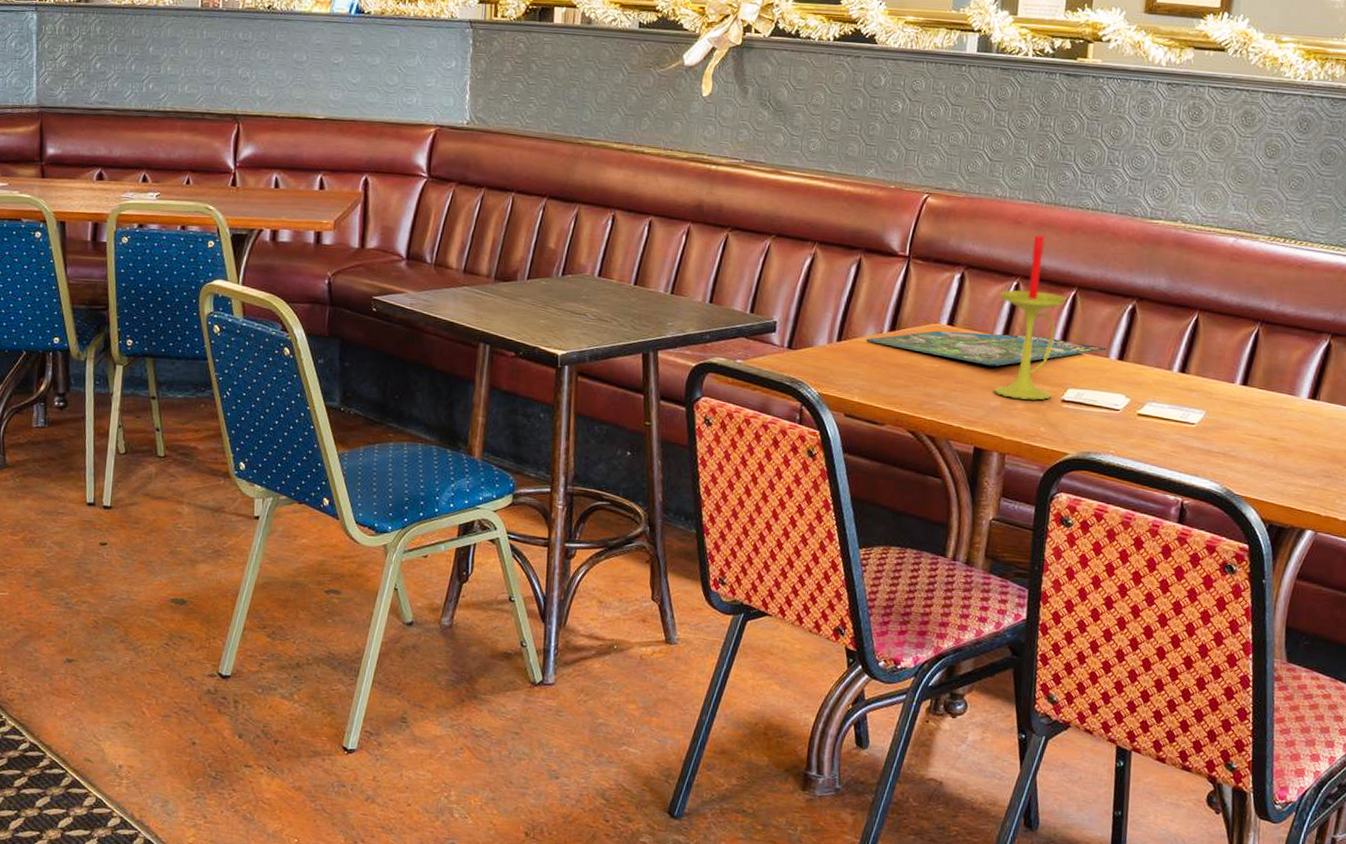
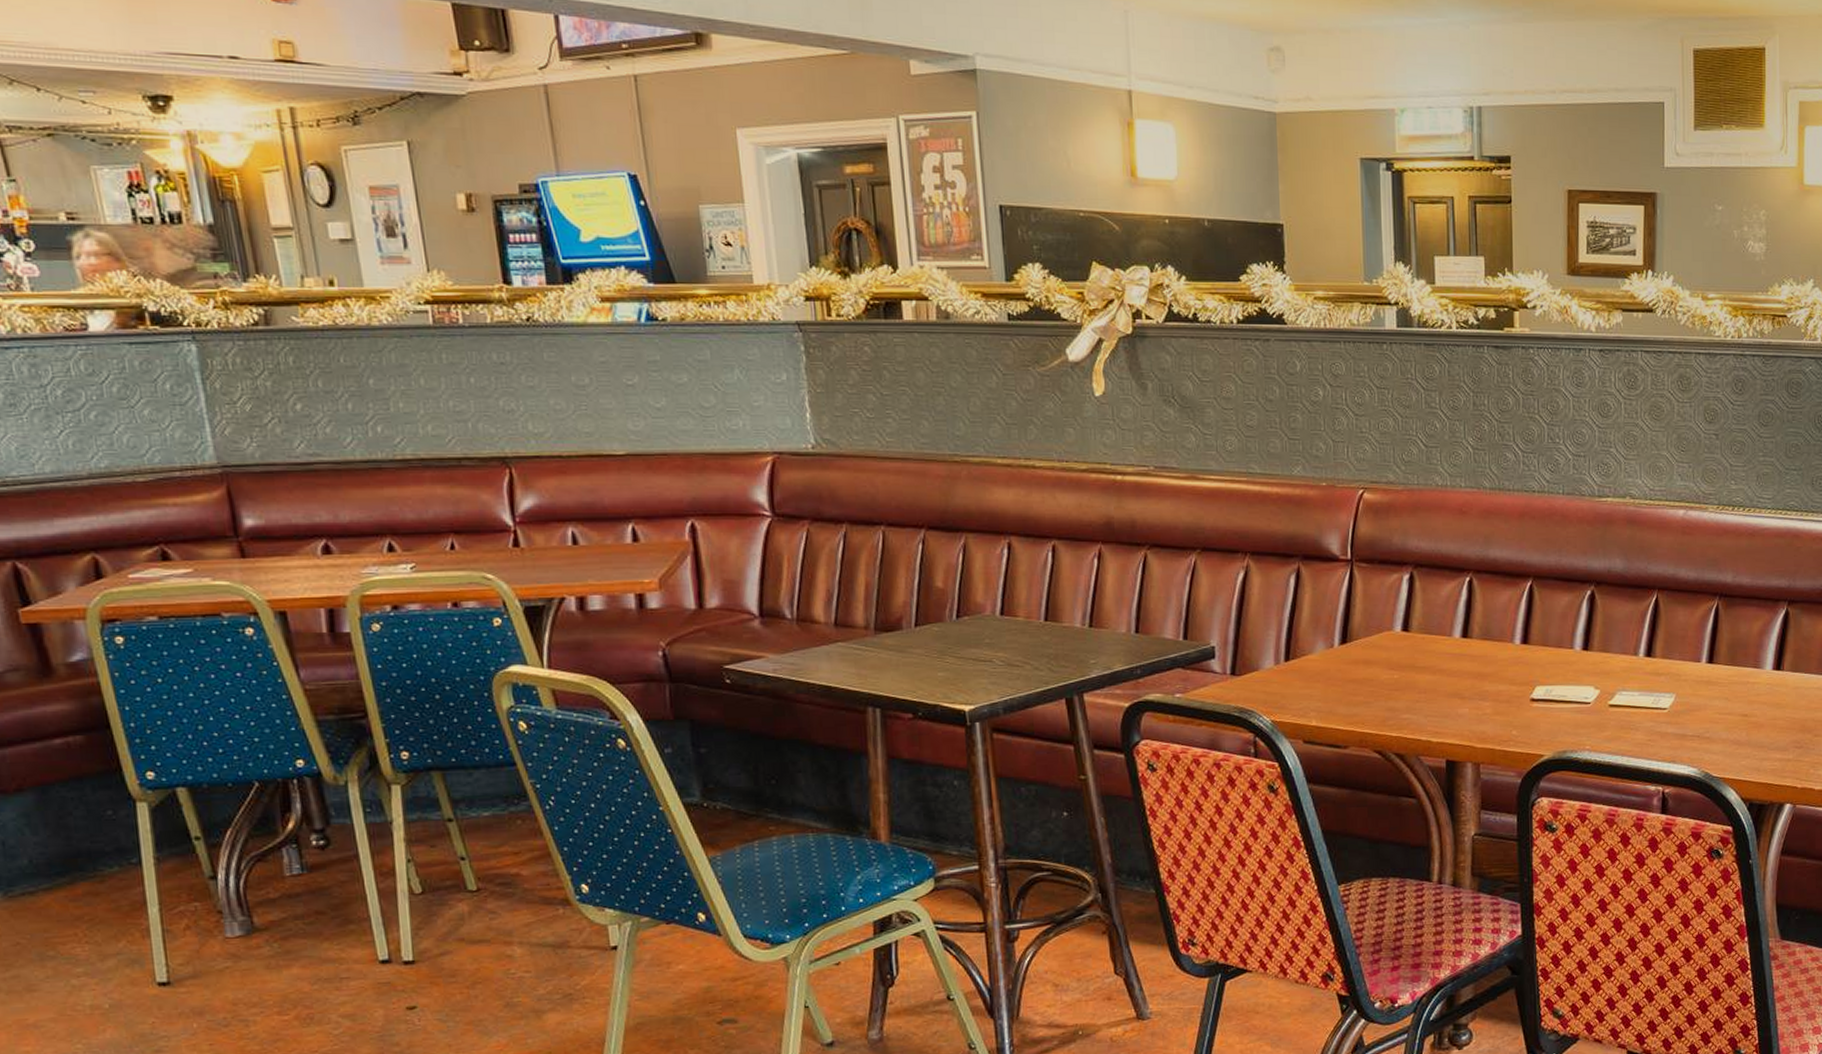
board game: present [866,331,1107,366] -> none [1316,634,1570,671]
candle: present [993,235,1067,400] -> none [1453,524,1523,703]

